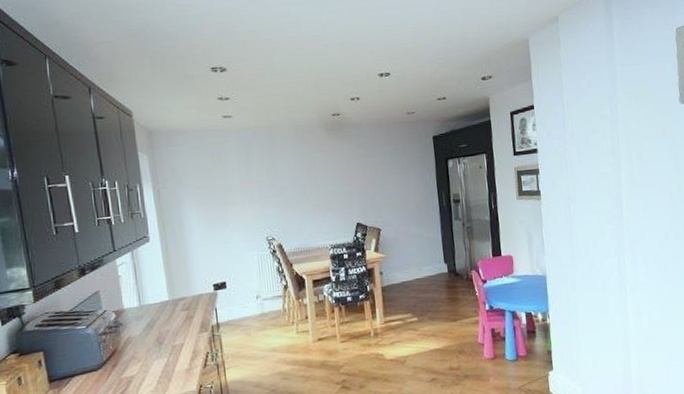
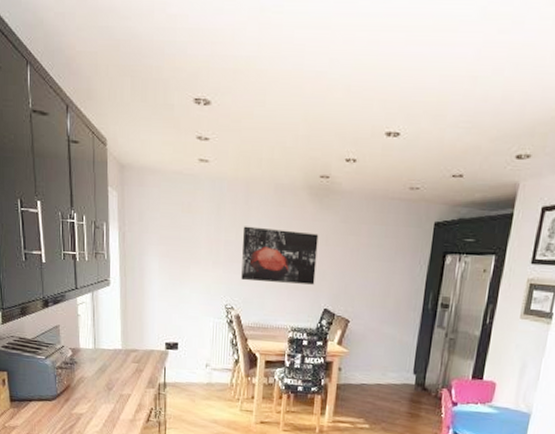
wall art: none [272,161,345,213] -> present [241,226,319,285]

